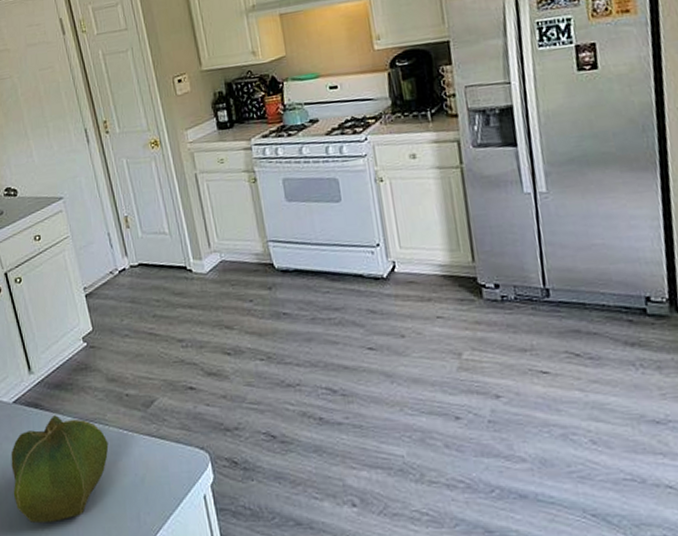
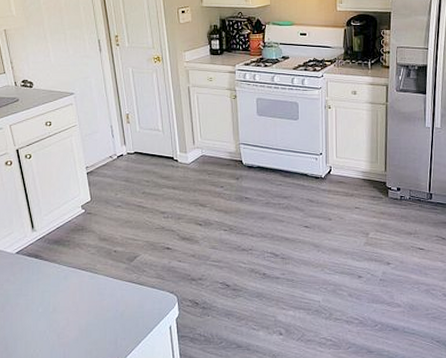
cabbage: present [11,415,109,524] -> none [10,264,96,346]

